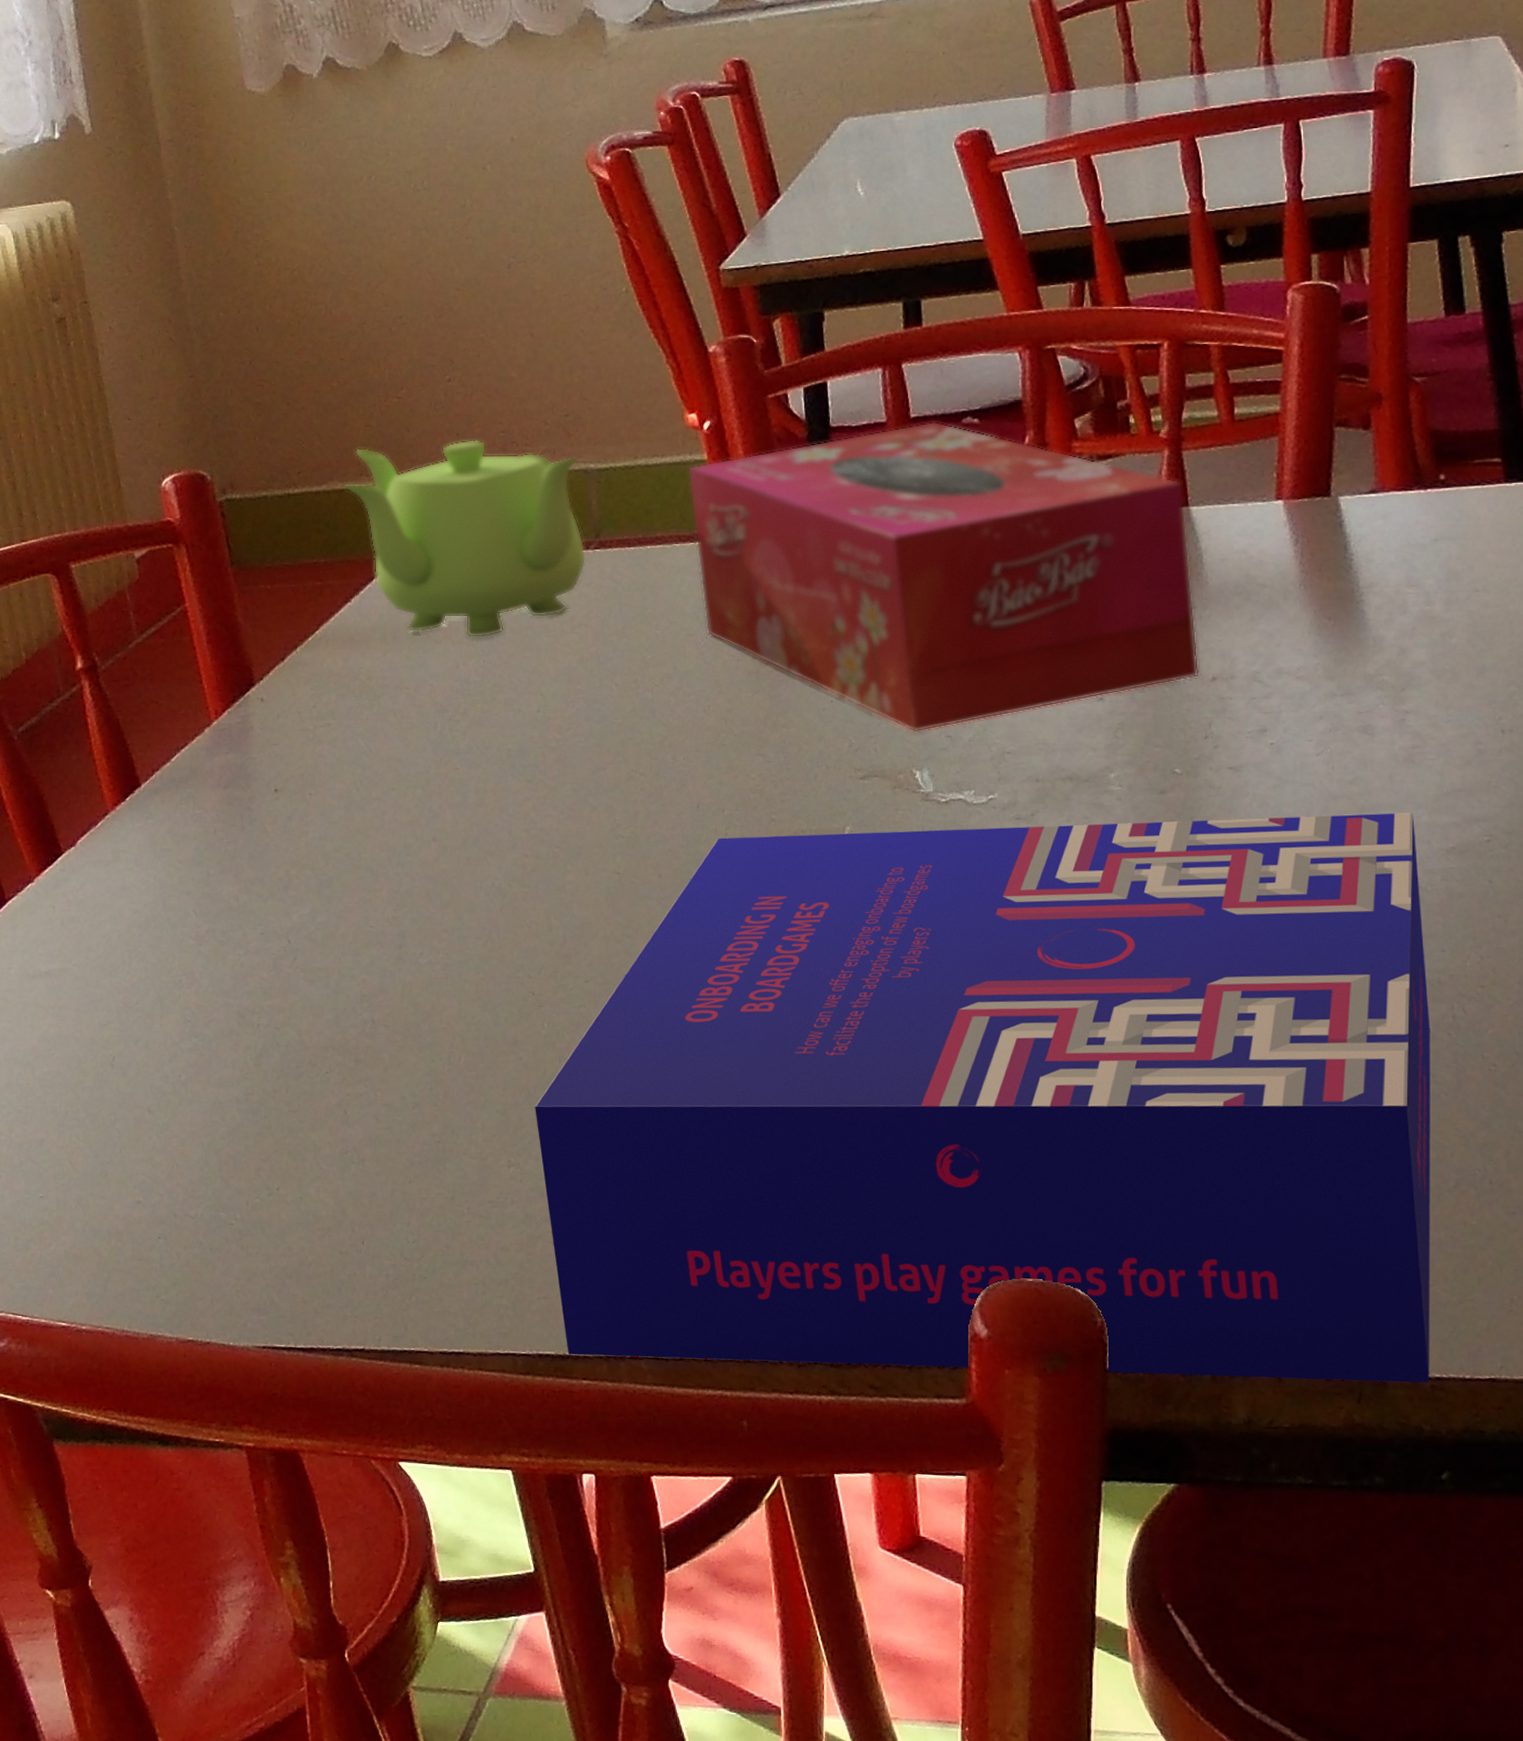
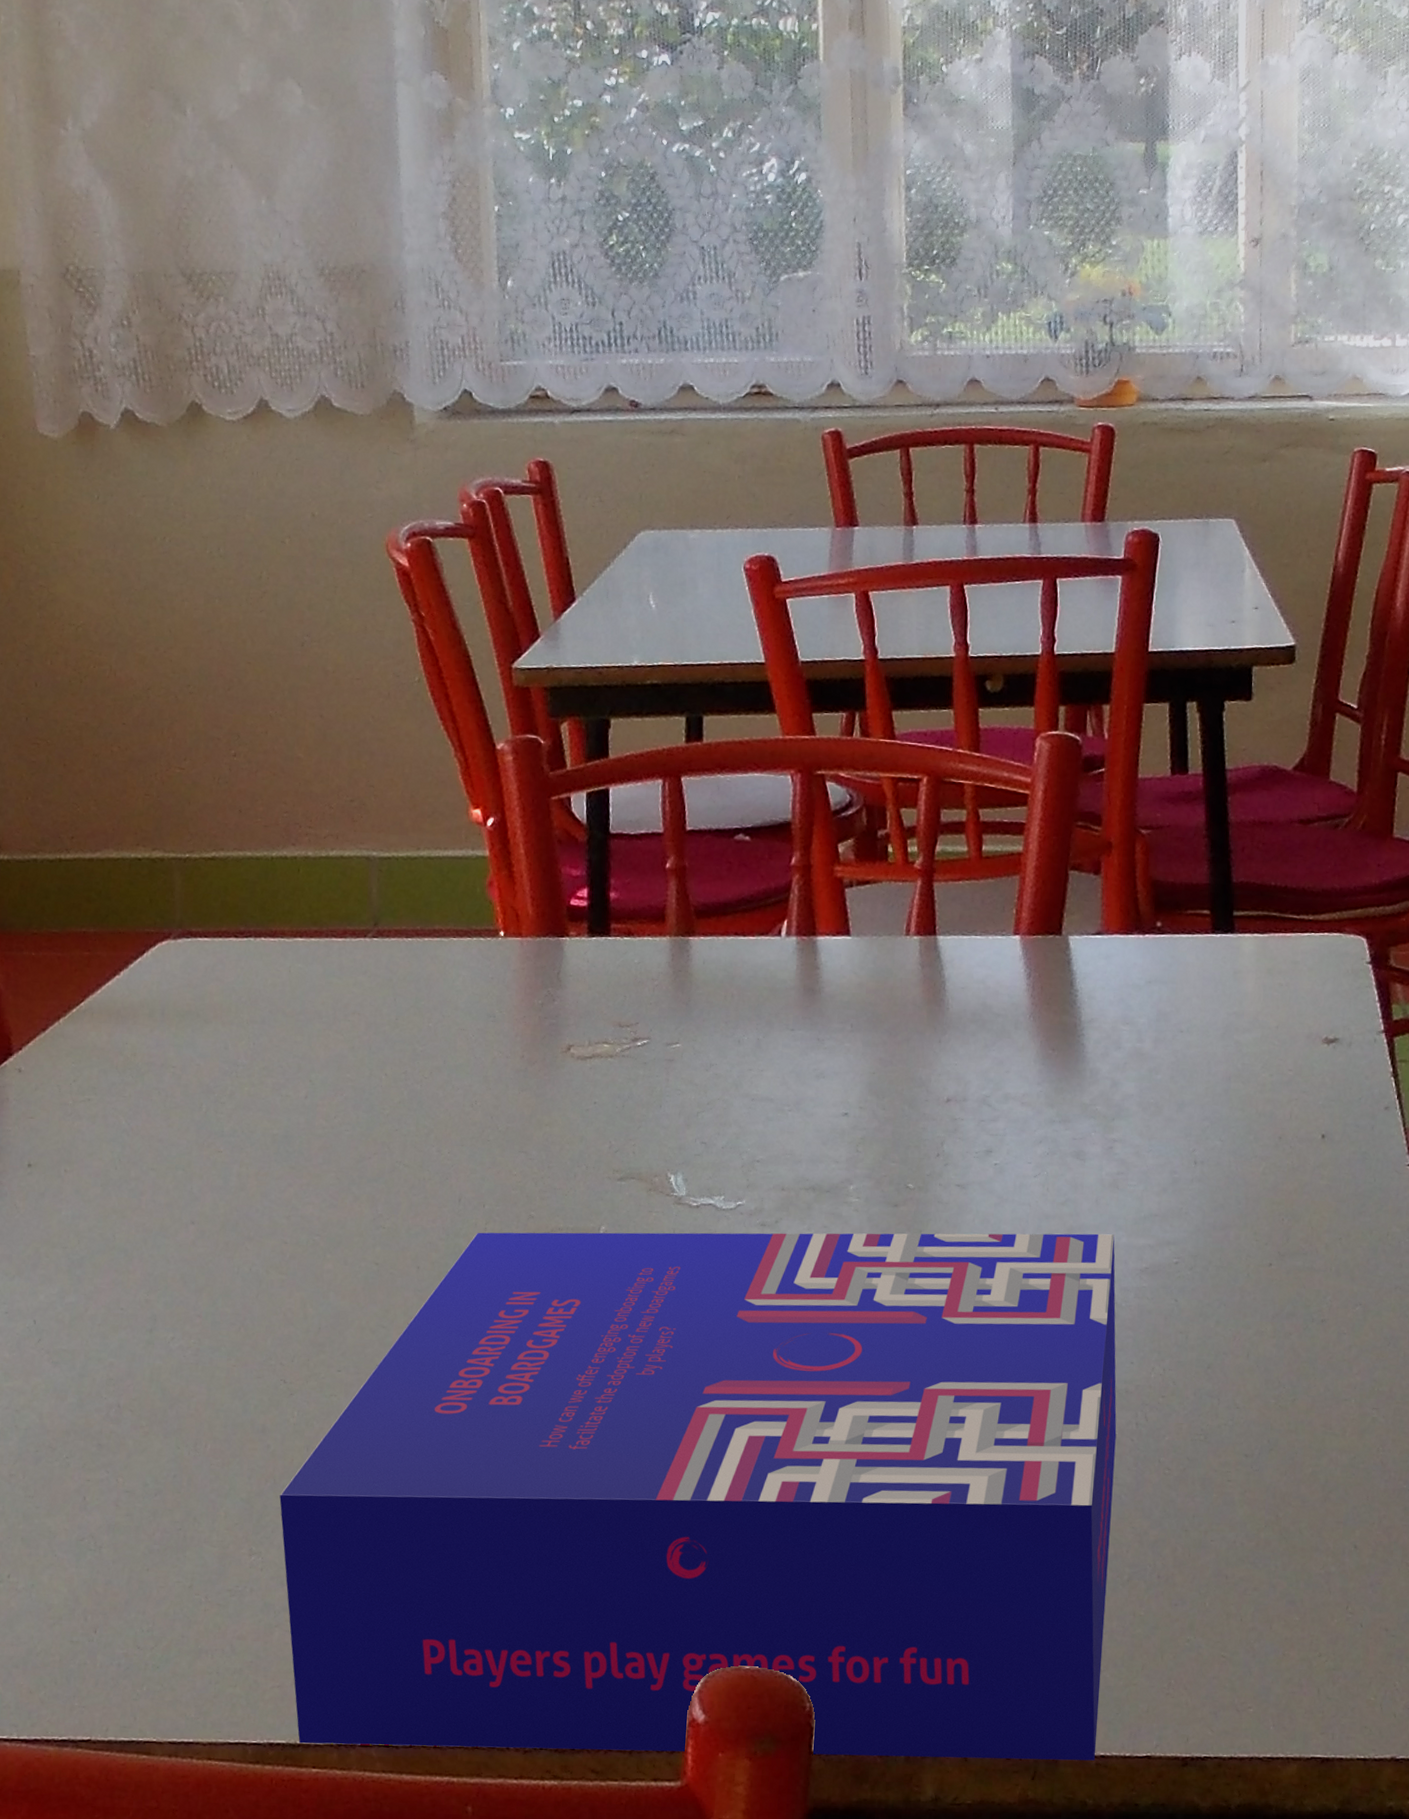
teapot: present [344,440,587,639] -> none [119,816,364,1021]
tissue box: present [687,421,1200,734] -> none [468,835,937,1138]

